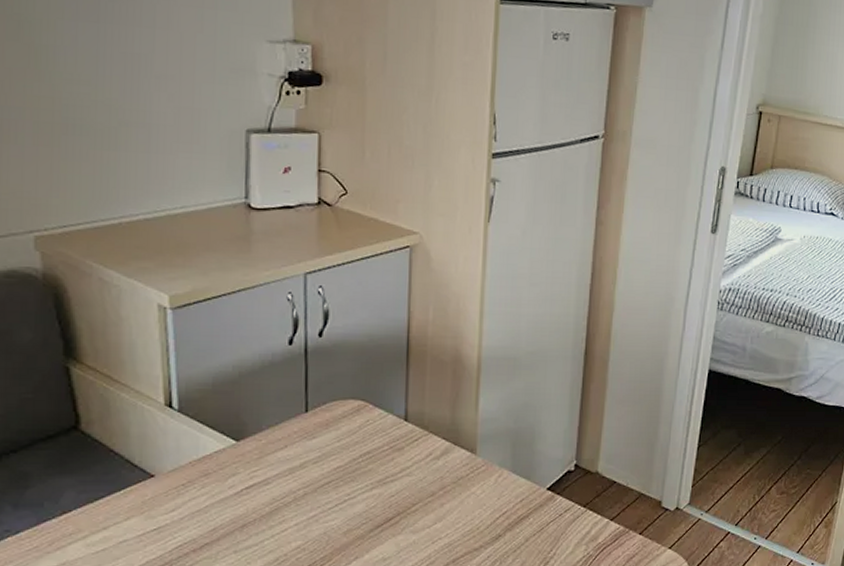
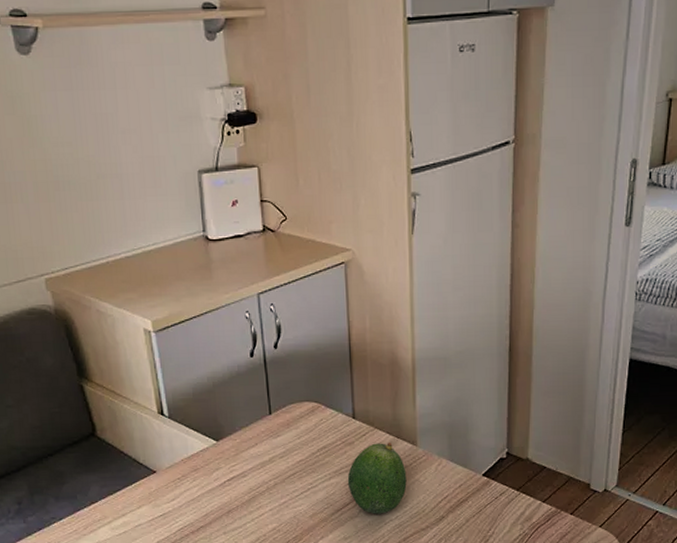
fruit: none [392,450,462,532] -> present [347,443,407,514]

